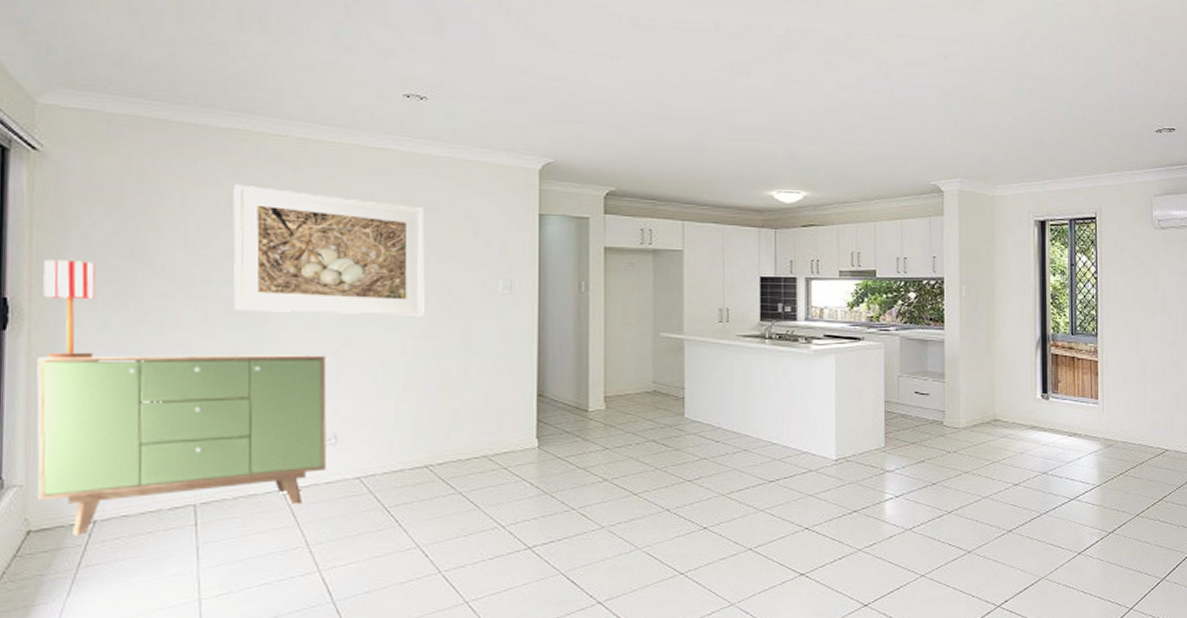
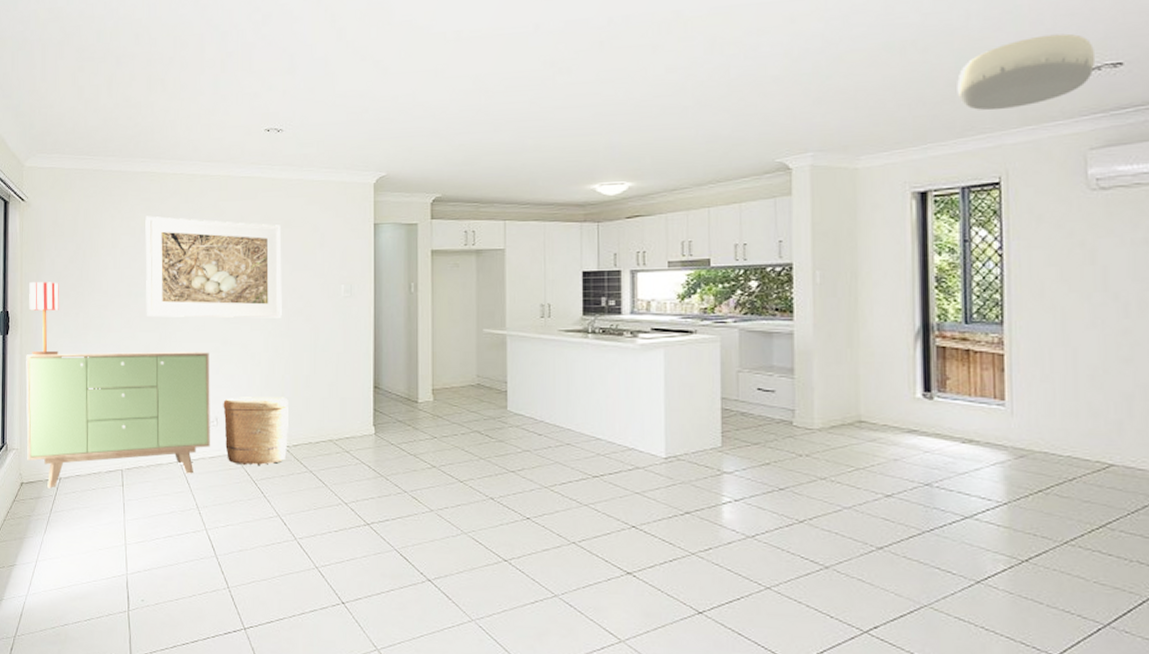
basket: none [344,408,432,491] -> present [223,397,288,466]
ceiling light: none [1067,99,1157,157] -> present [957,33,1094,111]

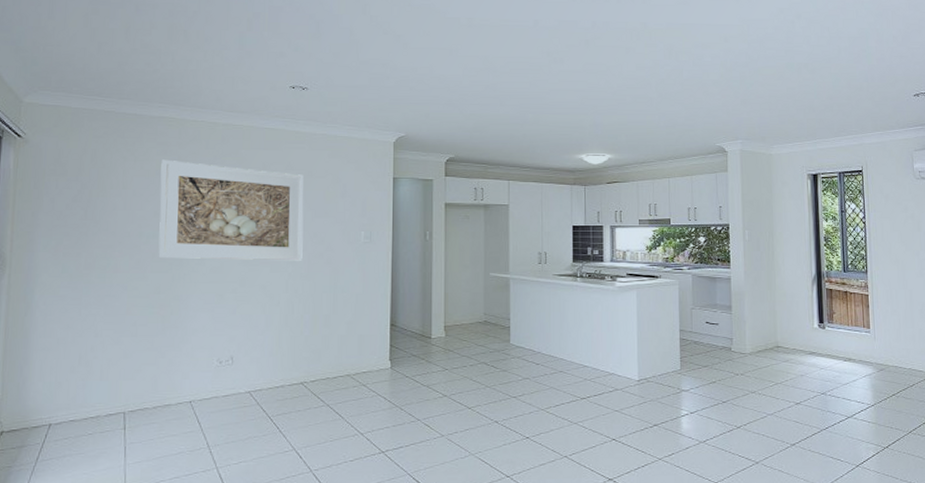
sideboard: present [26,352,211,488] -> none [10,293,227,436]
table lamp: present [29,281,60,356] -> none [21,219,59,297]
basket: present [223,397,288,466] -> none [239,335,307,403]
ceiling light: present [957,33,1094,111] -> none [834,69,915,119]

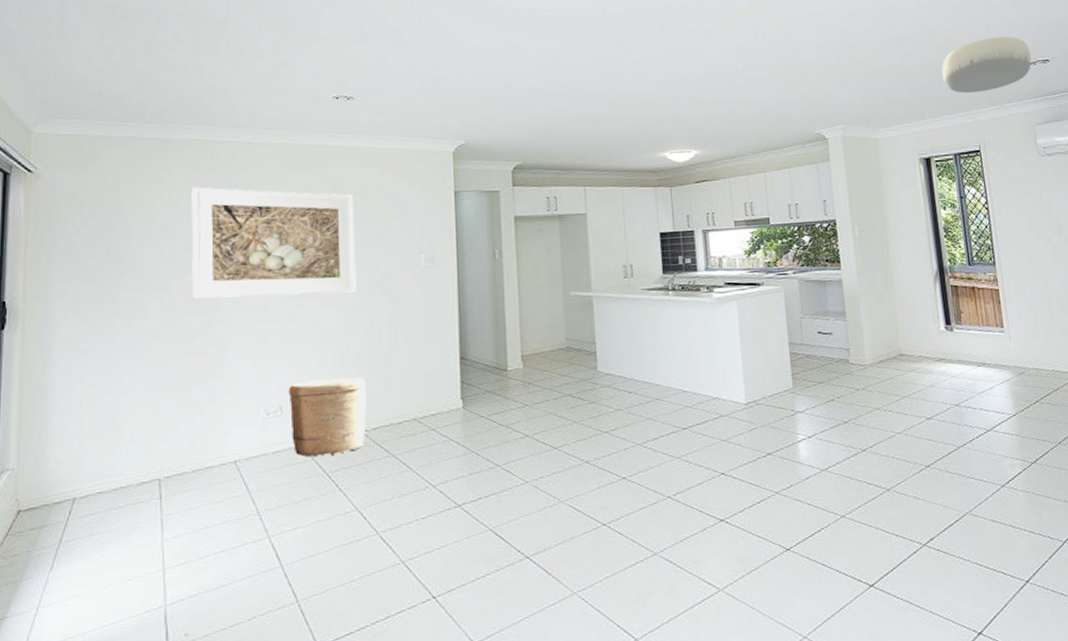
basket: none [239,335,307,403] -> present [288,377,366,458]
ceiling light: none [834,69,915,119] -> present [941,36,1032,94]

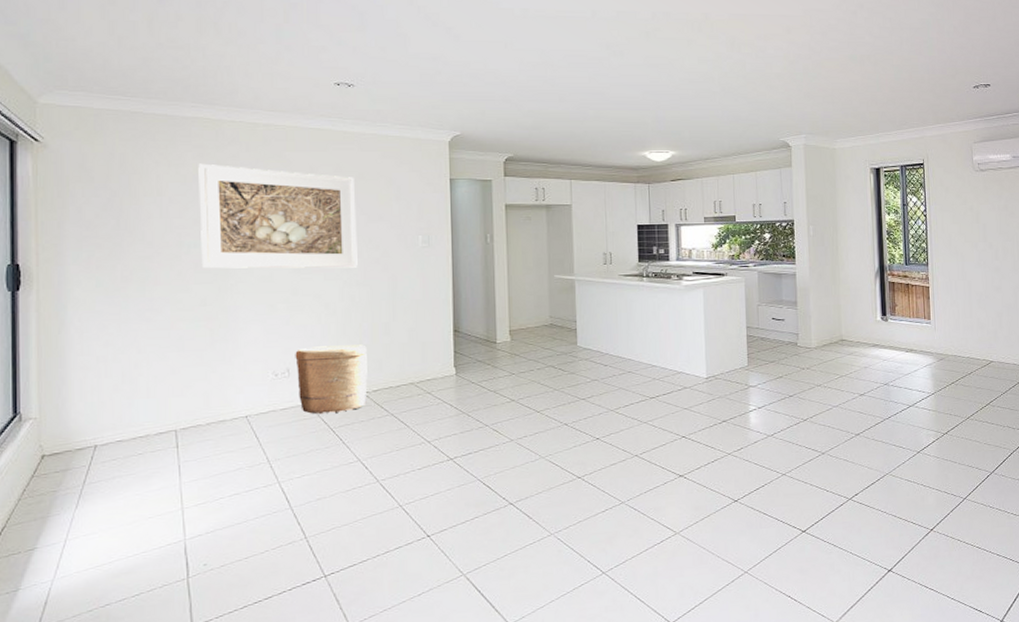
ceiling light: present [941,36,1032,94] -> none [896,60,975,112]

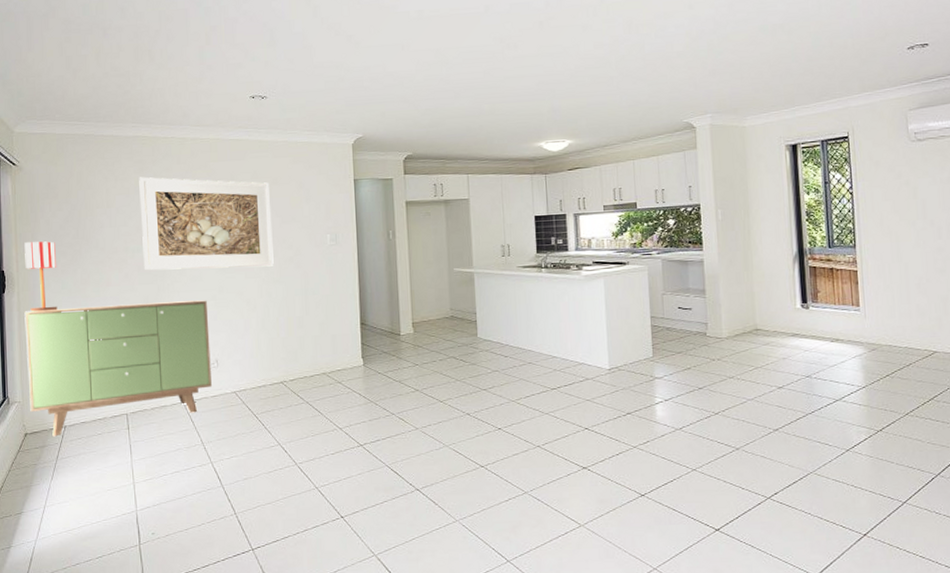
sideboard: none [45,303,283,458] -> present [24,300,213,437]
table lamp: none [48,231,91,313] -> present [24,241,58,312]
basket: present [295,344,367,415] -> none [222,337,285,402]

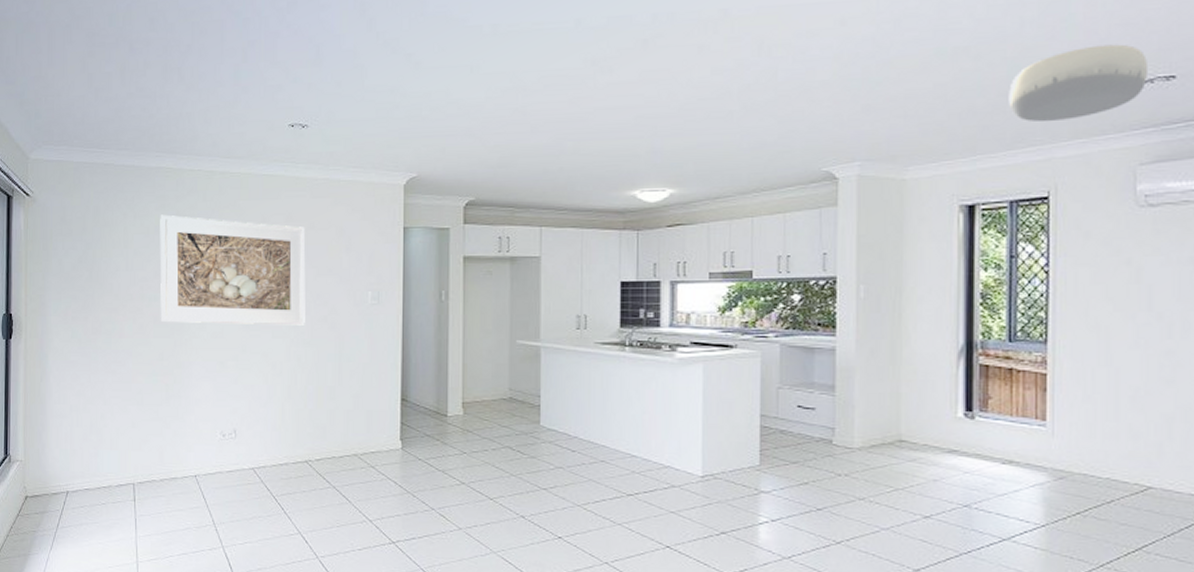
table lamp: present [24,241,58,312] -> none [34,282,68,362]
sideboard: present [24,300,213,437] -> none [30,359,229,503]
ceiling light: none [814,21,909,81] -> present [1008,44,1147,123]

